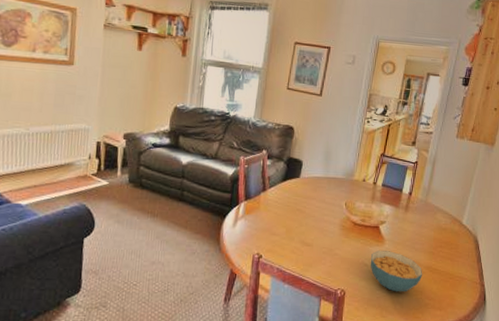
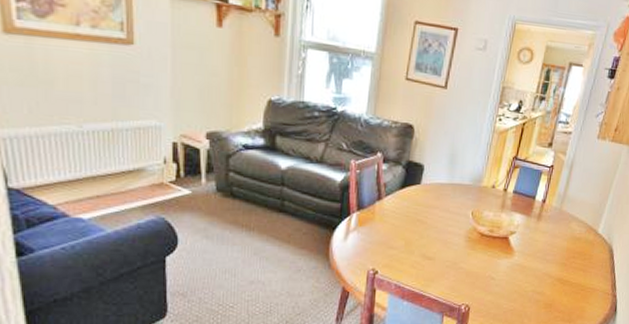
cereal bowl: present [370,250,423,292] -> none [497,263,553,306]

